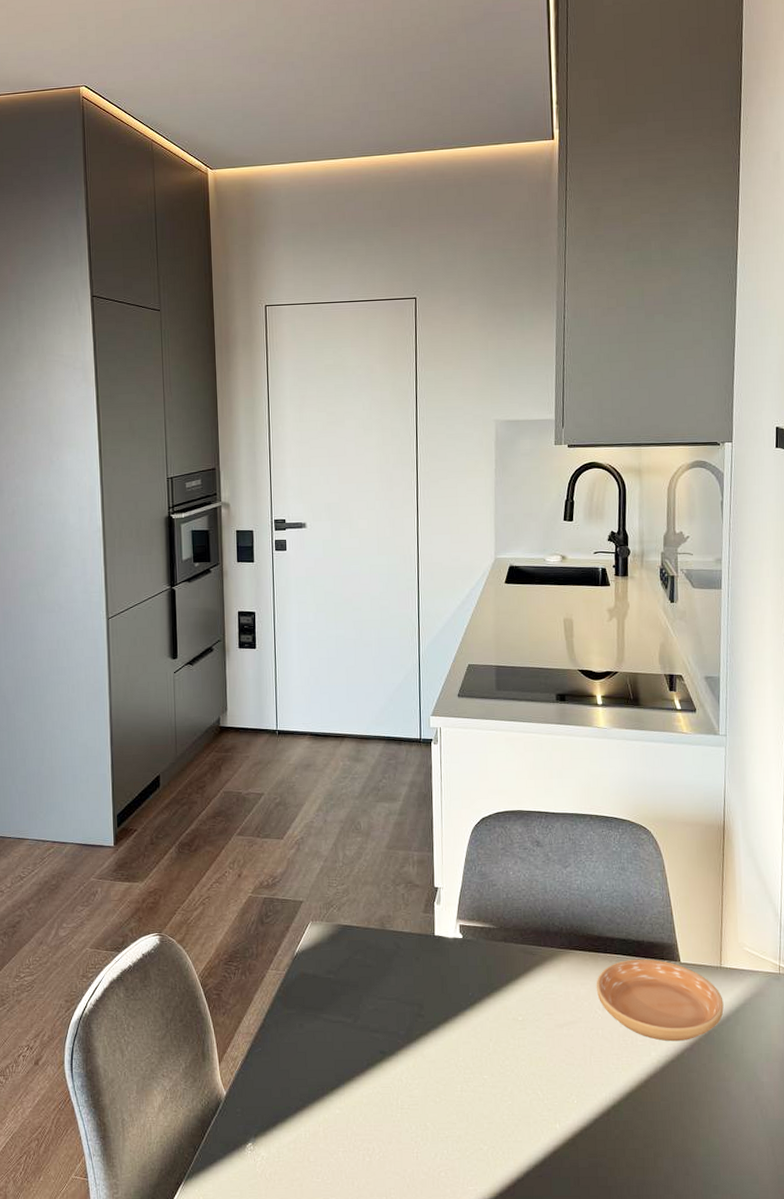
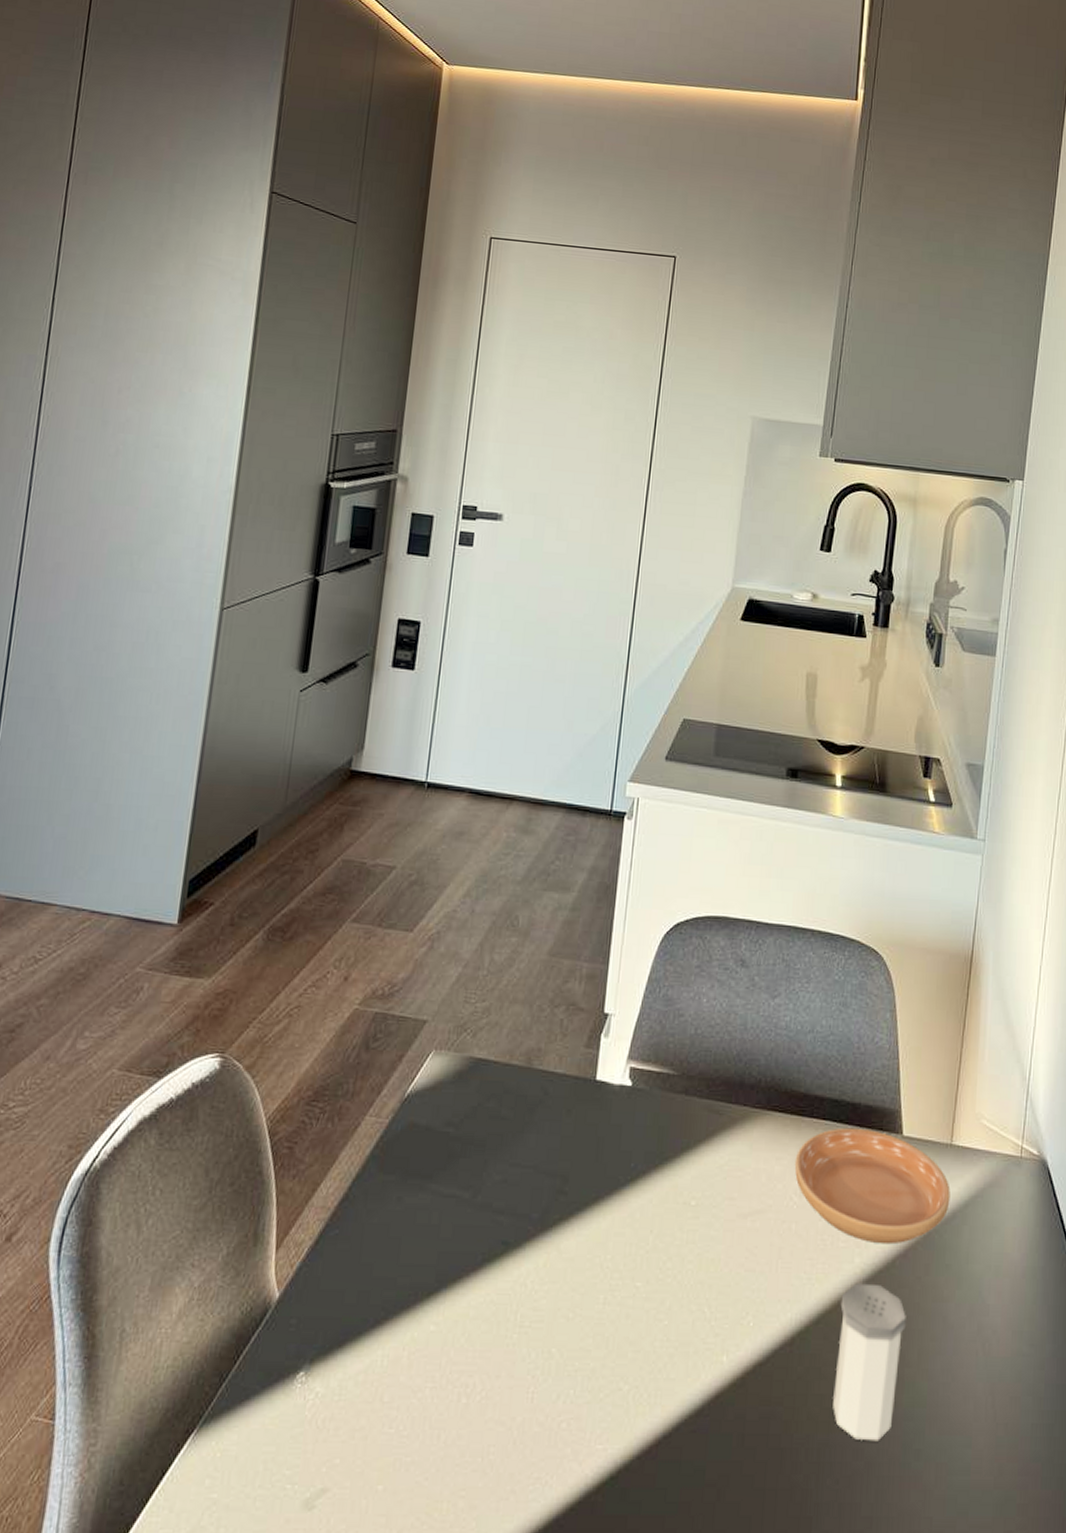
salt shaker: none [643,1070,697,1181] -> present [833,1283,906,1441]

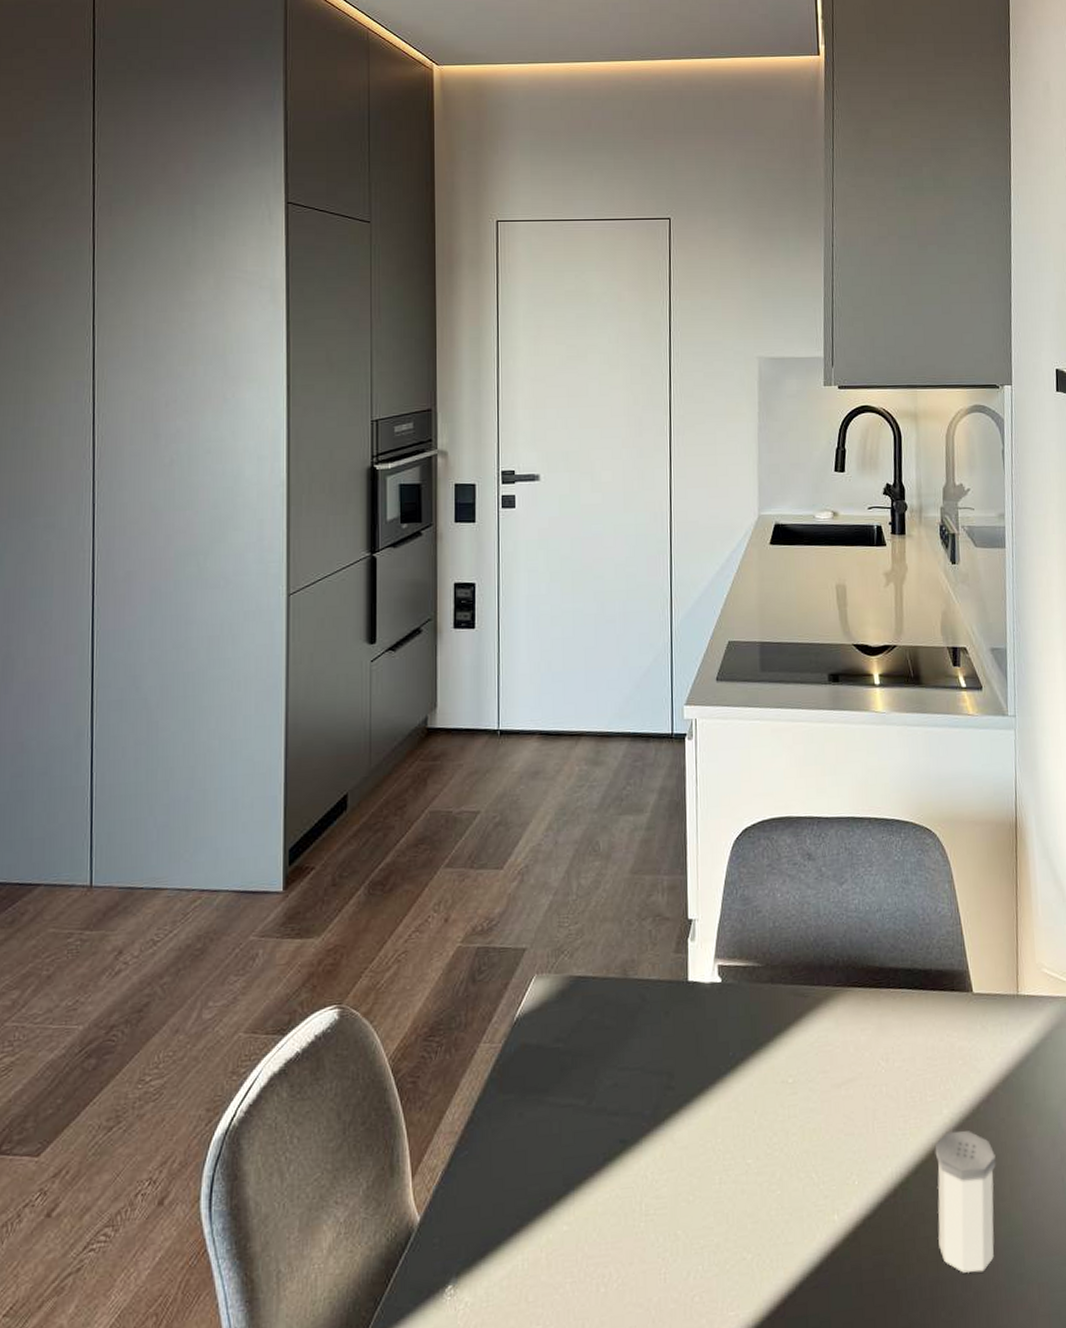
saucer: present [794,1127,951,1245] -> none [878,992,1023,1094]

